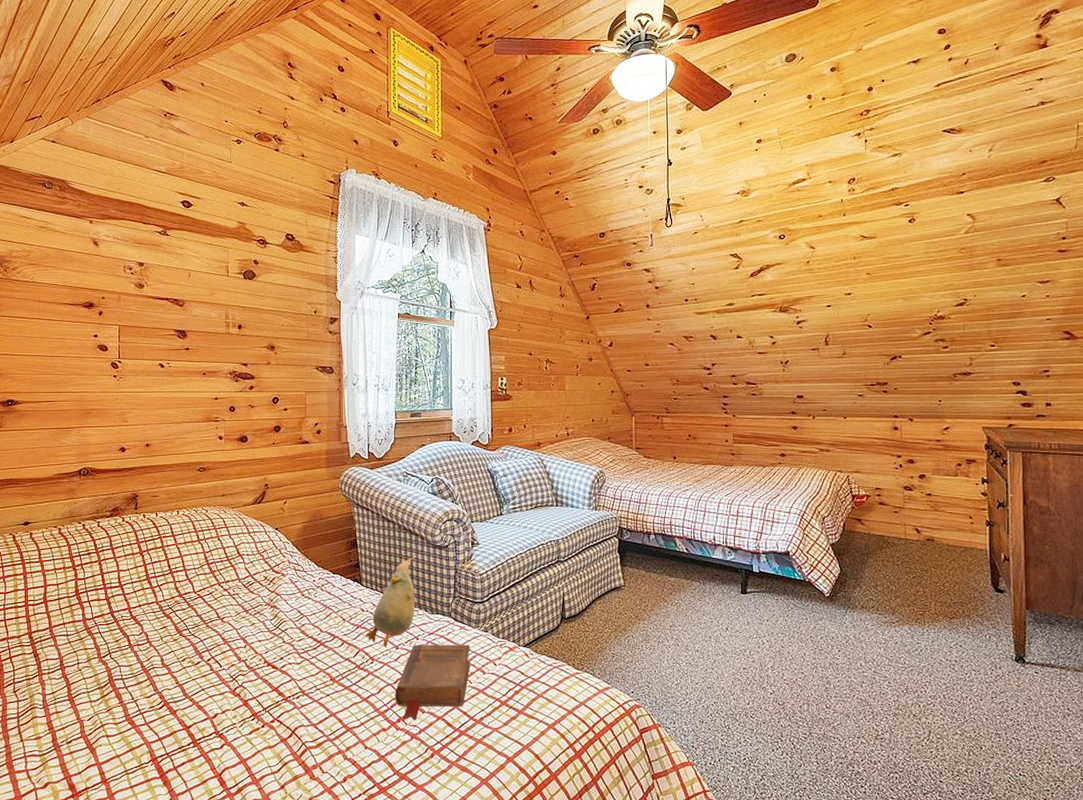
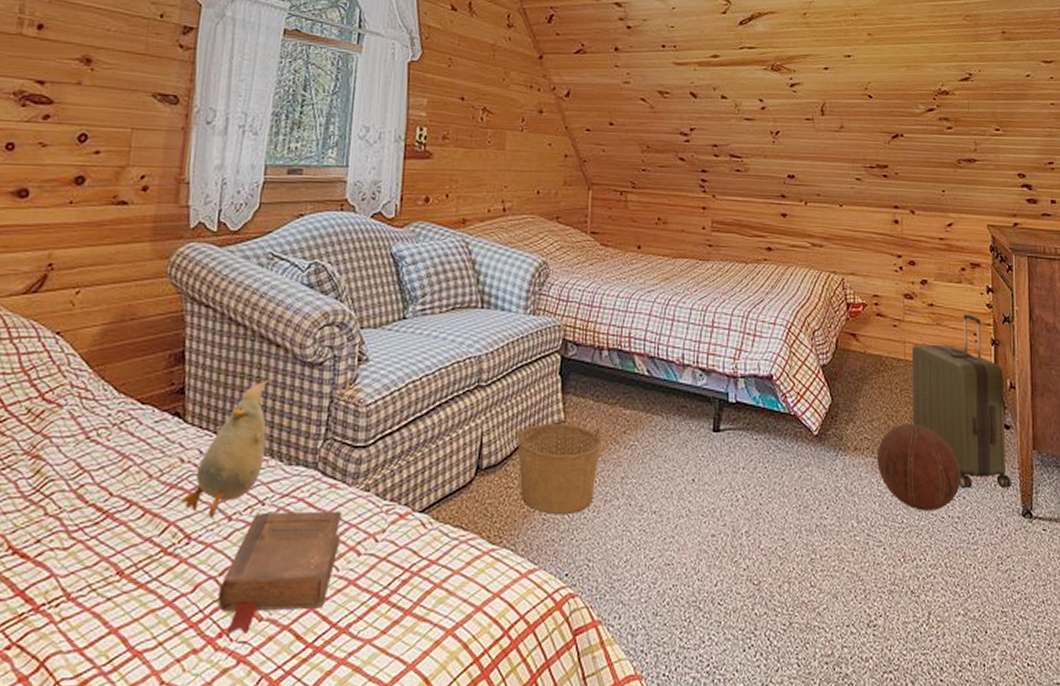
basket: none [589,587,653,650] -> present [517,423,602,514]
basketball: none [881,588,957,655] -> present [877,424,961,511]
suitcase: none [911,501,1005,640] -> present [911,314,1011,489]

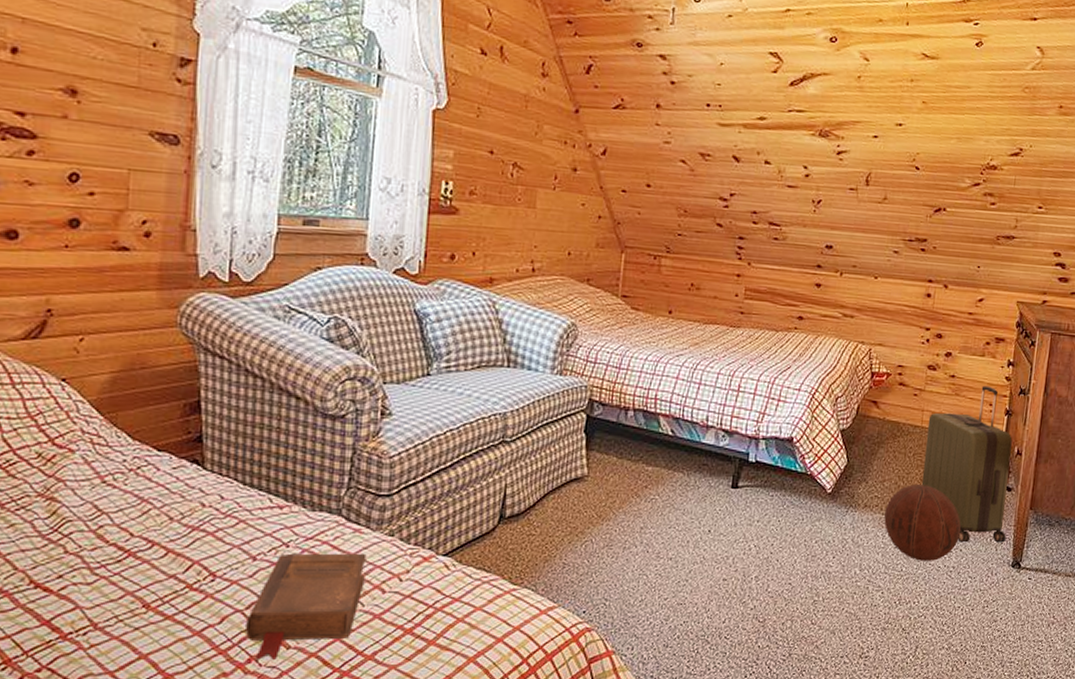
plush toy: present [180,378,273,518] -> none [203,429,293,558]
basket: present [517,423,602,514] -> none [540,477,624,559]

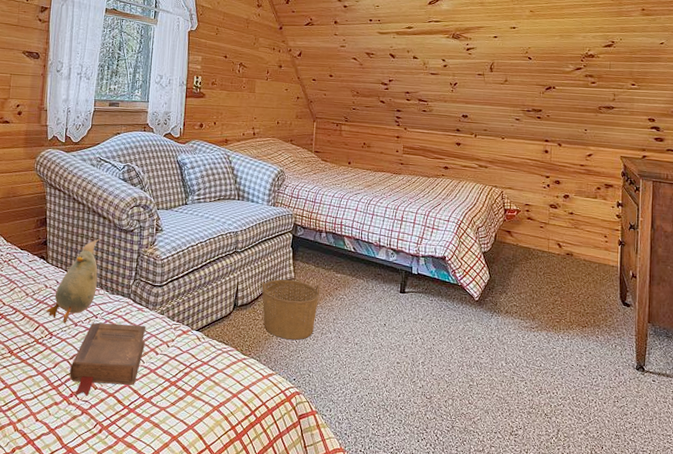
plush toy: none [203,429,293,558] -> present [46,238,101,323]
basket: none [540,477,624,559] -> present [261,279,320,340]
basketball: present [884,484,961,561] -> none [523,297,588,360]
suitcase: present [921,385,1013,543] -> none [552,221,629,349]

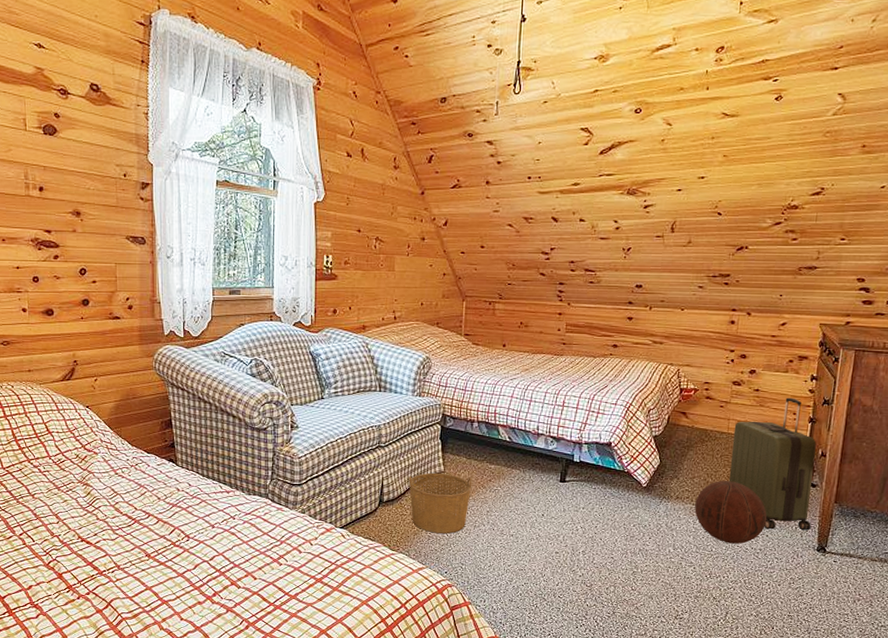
plush toy: present [46,238,101,323] -> none [180,438,233,526]
book: present [70,323,146,396] -> none [211,523,287,595]
basketball: none [523,297,588,360] -> present [694,481,767,544]
suitcase: none [552,221,629,349] -> present [728,397,817,531]

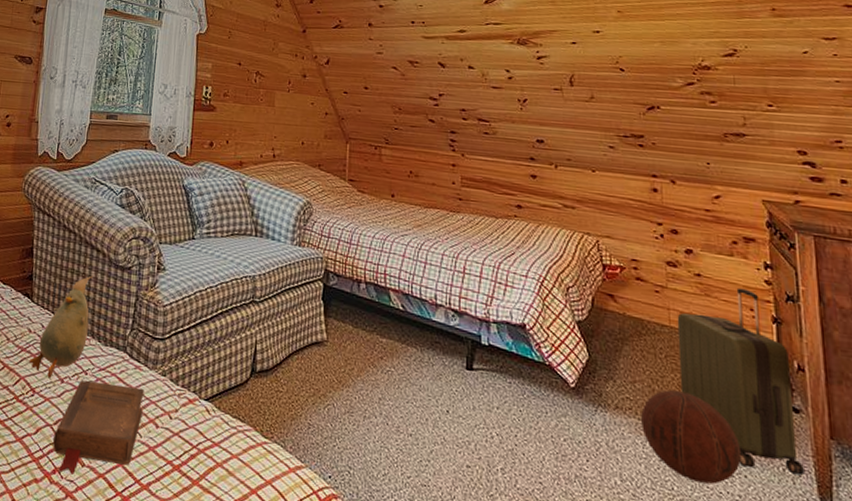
plush toy: none [180,438,233,526] -> present [28,275,94,379]
book: none [211,523,287,595] -> present [53,380,145,475]
basket: present [408,472,473,534] -> none [285,340,361,424]

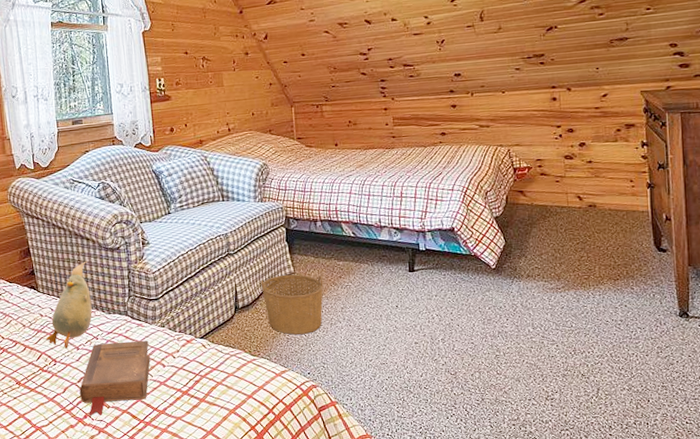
basket: none [285,340,361,424] -> present [260,274,324,335]
basketball: present [641,390,741,485] -> none [547,254,622,318]
suitcase: present [677,288,804,476] -> none [573,165,669,300]

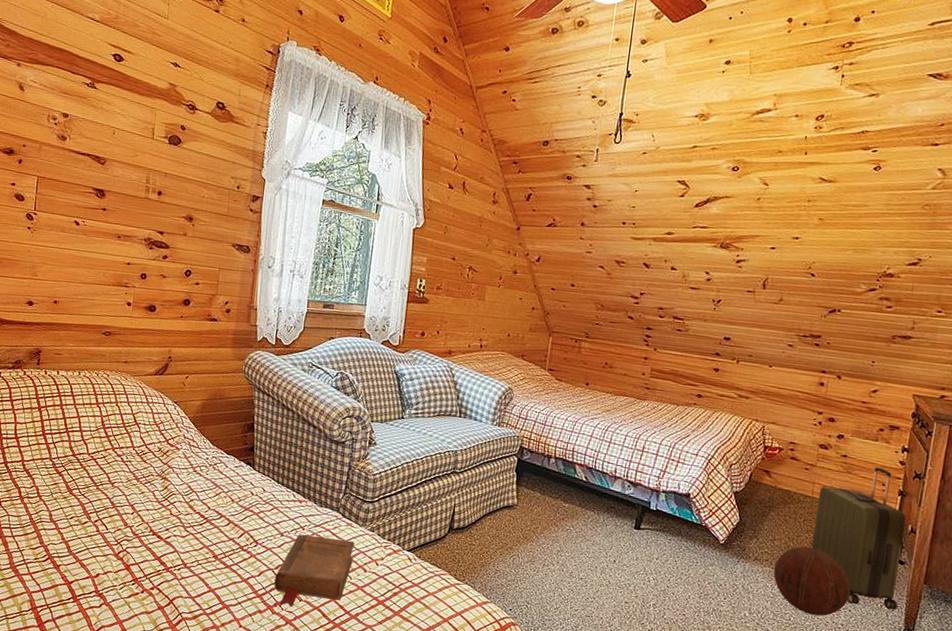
plush toy: present [45,260,93,349] -> none [251,448,311,533]
basket: present [260,274,324,335] -> none [480,504,545,570]
basketball: none [547,254,622,318] -> present [773,546,851,616]
suitcase: none [573,165,669,300] -> present [811,467,906,610]

